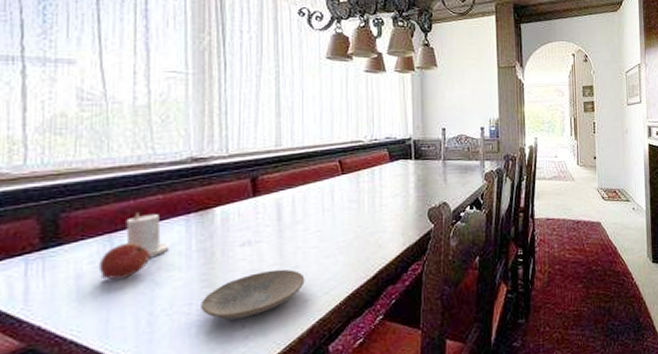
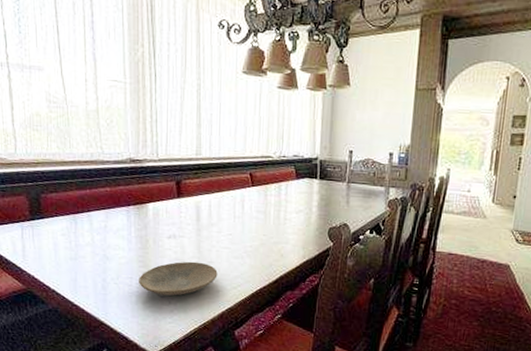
fruit: present [98,242,150,280] -> none [68,222,102,251]
candle: present [126,212,168,258] -> none [85,200,115,238]

